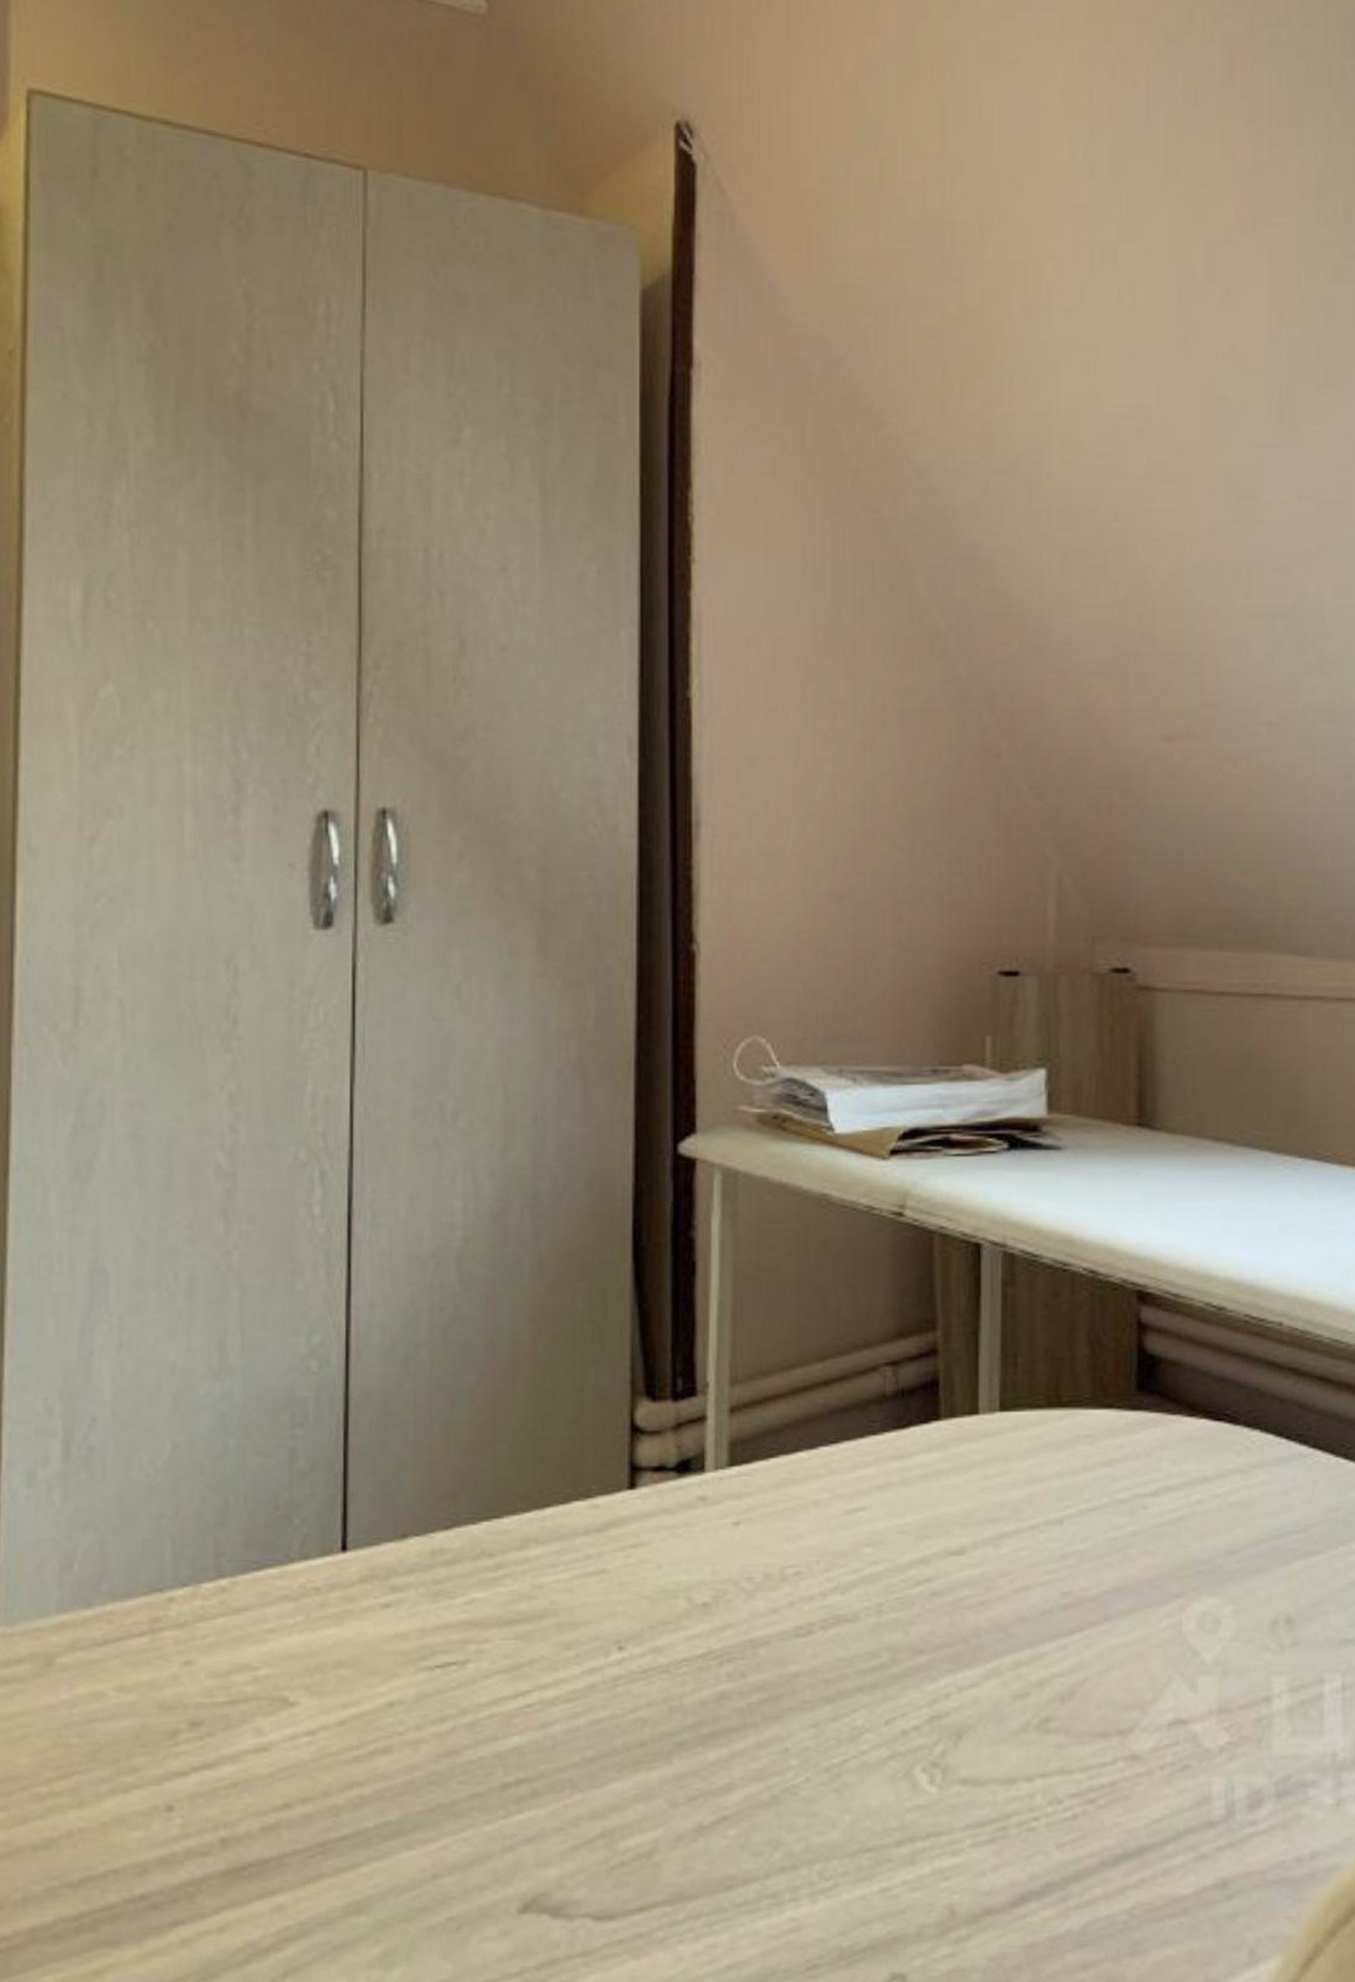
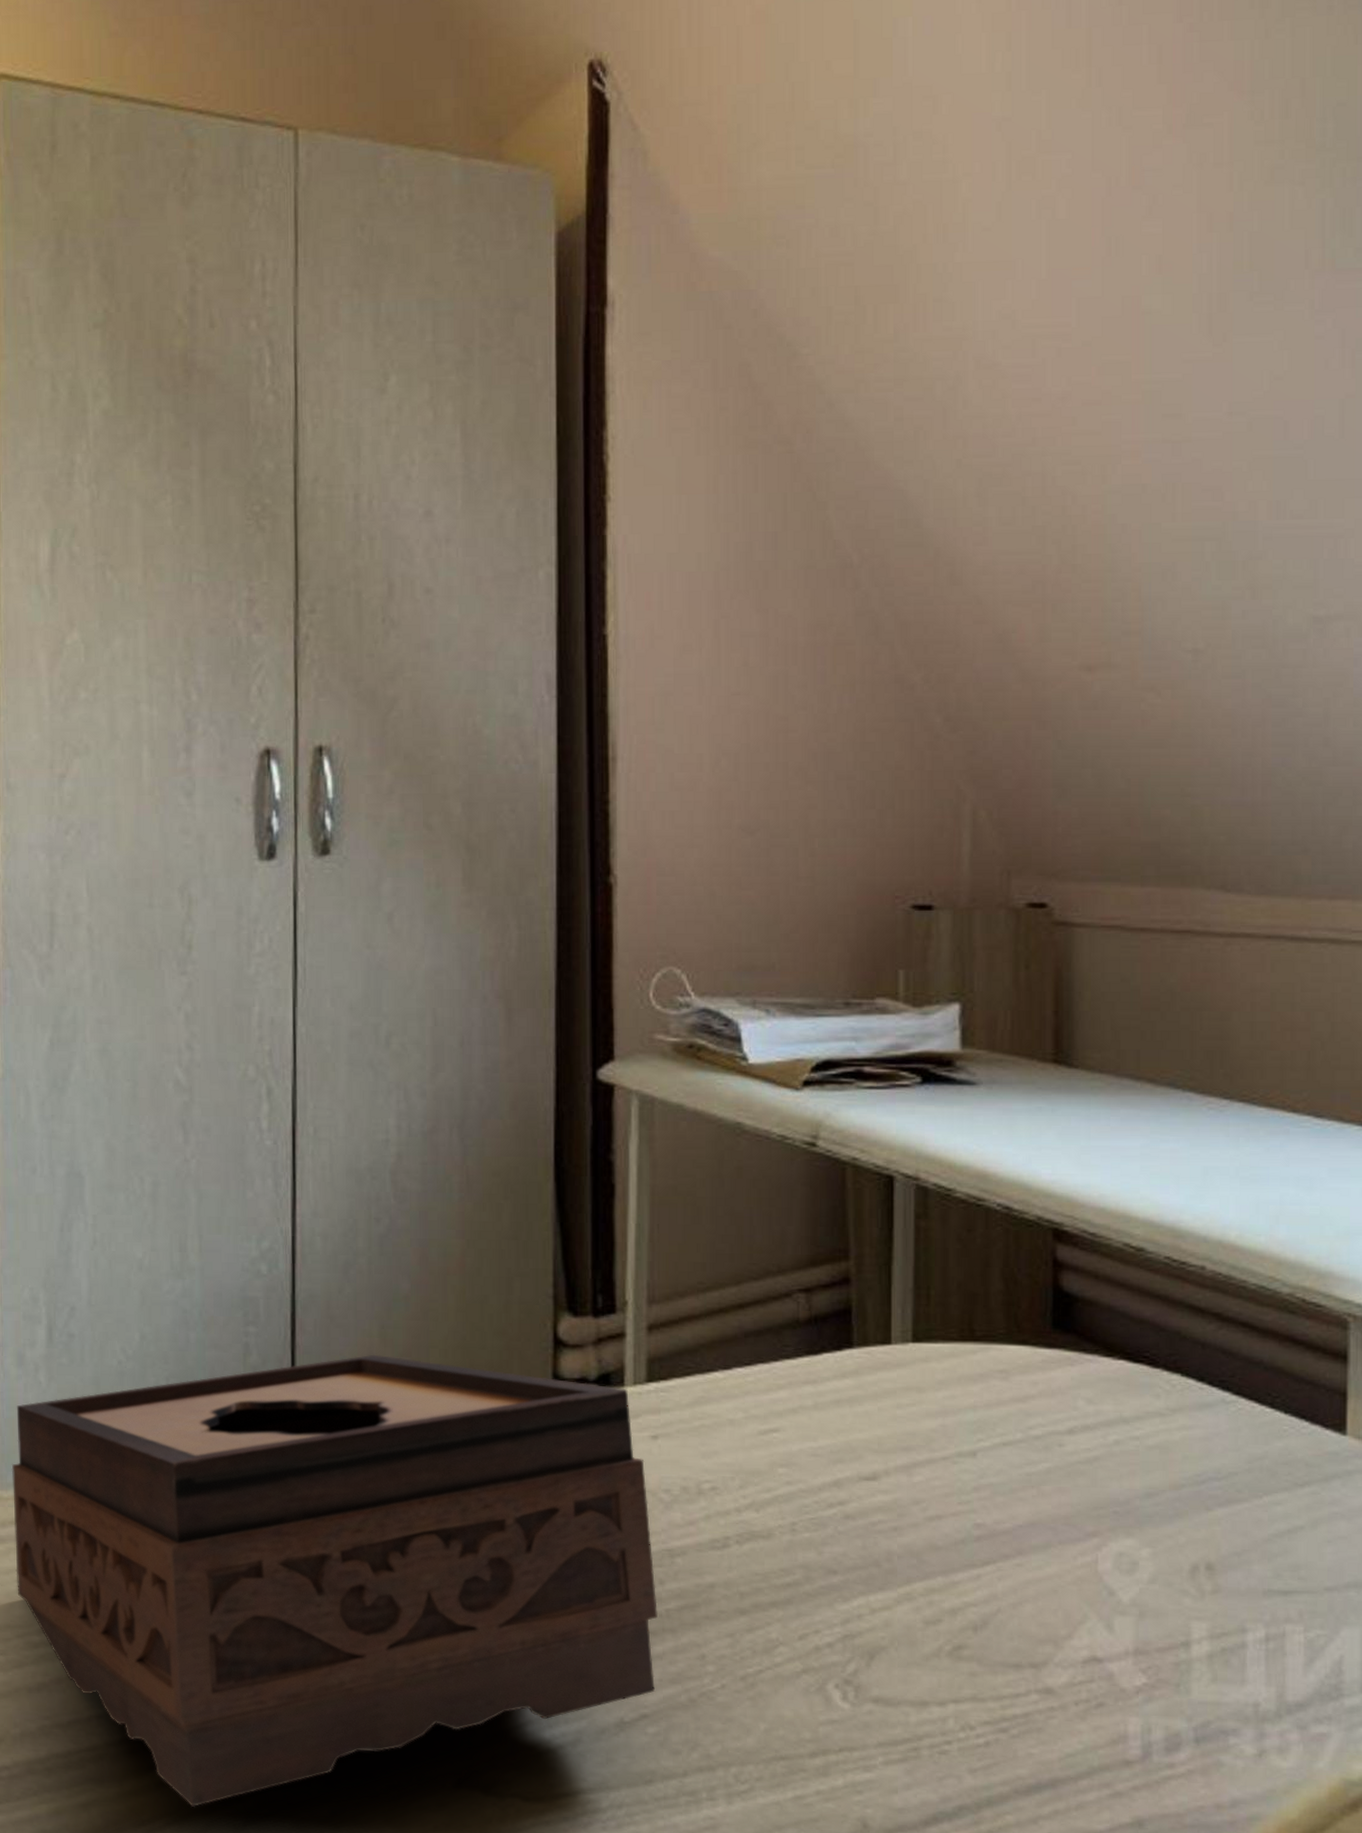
tissue box: none [18,1452,739,1962] -> present [11,1354,658,1807]

